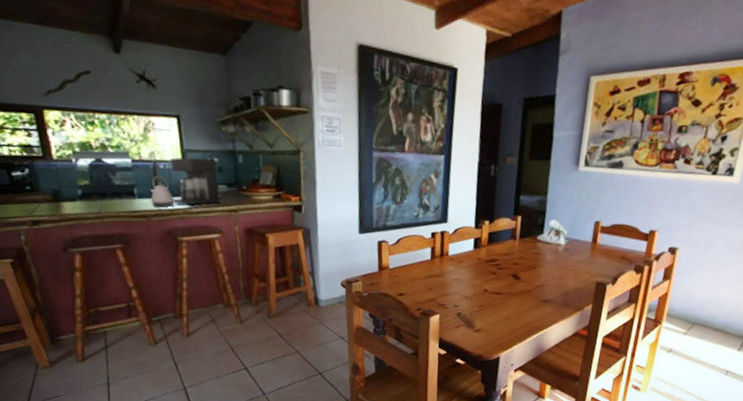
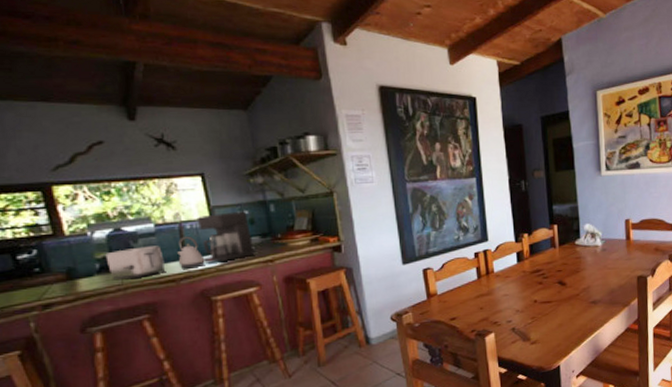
toaster: none [87,180,139,210] -> present [105,246,166,281]

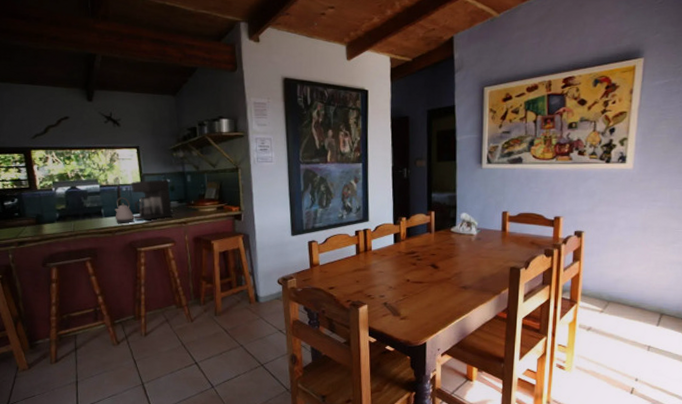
toaster: present [105,246,166,281] -> none [63,202,106,228]

